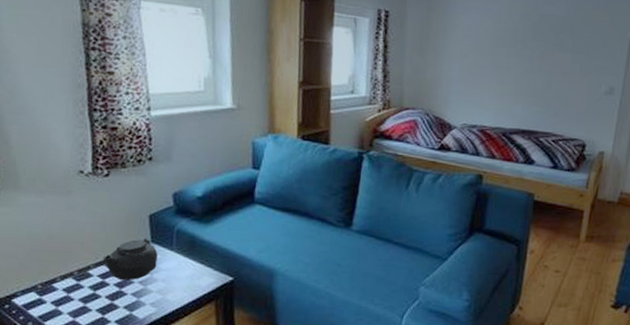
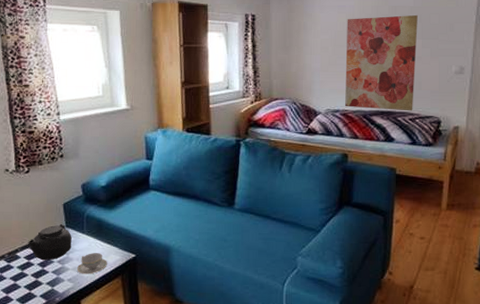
teacup: none [162,273,199,299] -> present [77,253,107,274]
wall art: none [483,24,569,132] -> present [345,14,418,111]

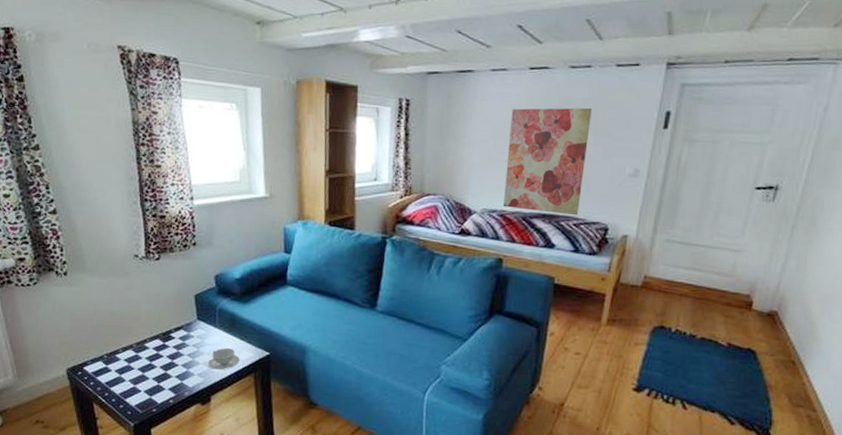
teapot: present [27,223,72,261] -> none [156,315,204,354]

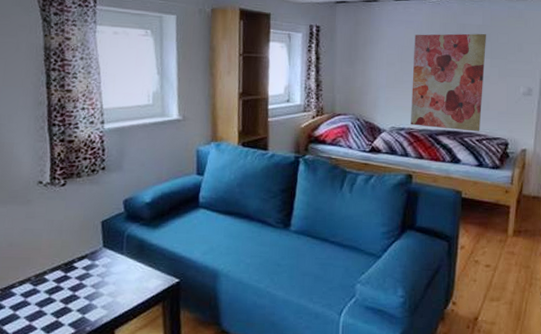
teacup: present [208,348,240,370] -> none [113,276,148,301]

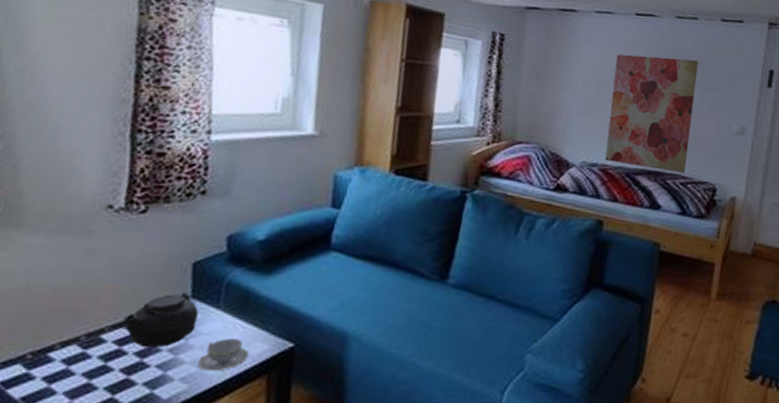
teapot: none [58,243,110,285] -> present [123,292,201,348]
teacup: none [113,276,148,301] -> present [198,338,249,372]

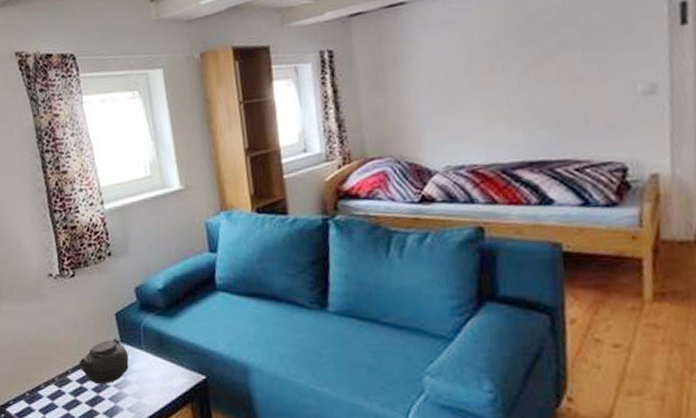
teacup: present [198,338,249,372] -> none [137,374,173,402]
wall art: present [605,54,698,174] -> none [463,17,580,161]

